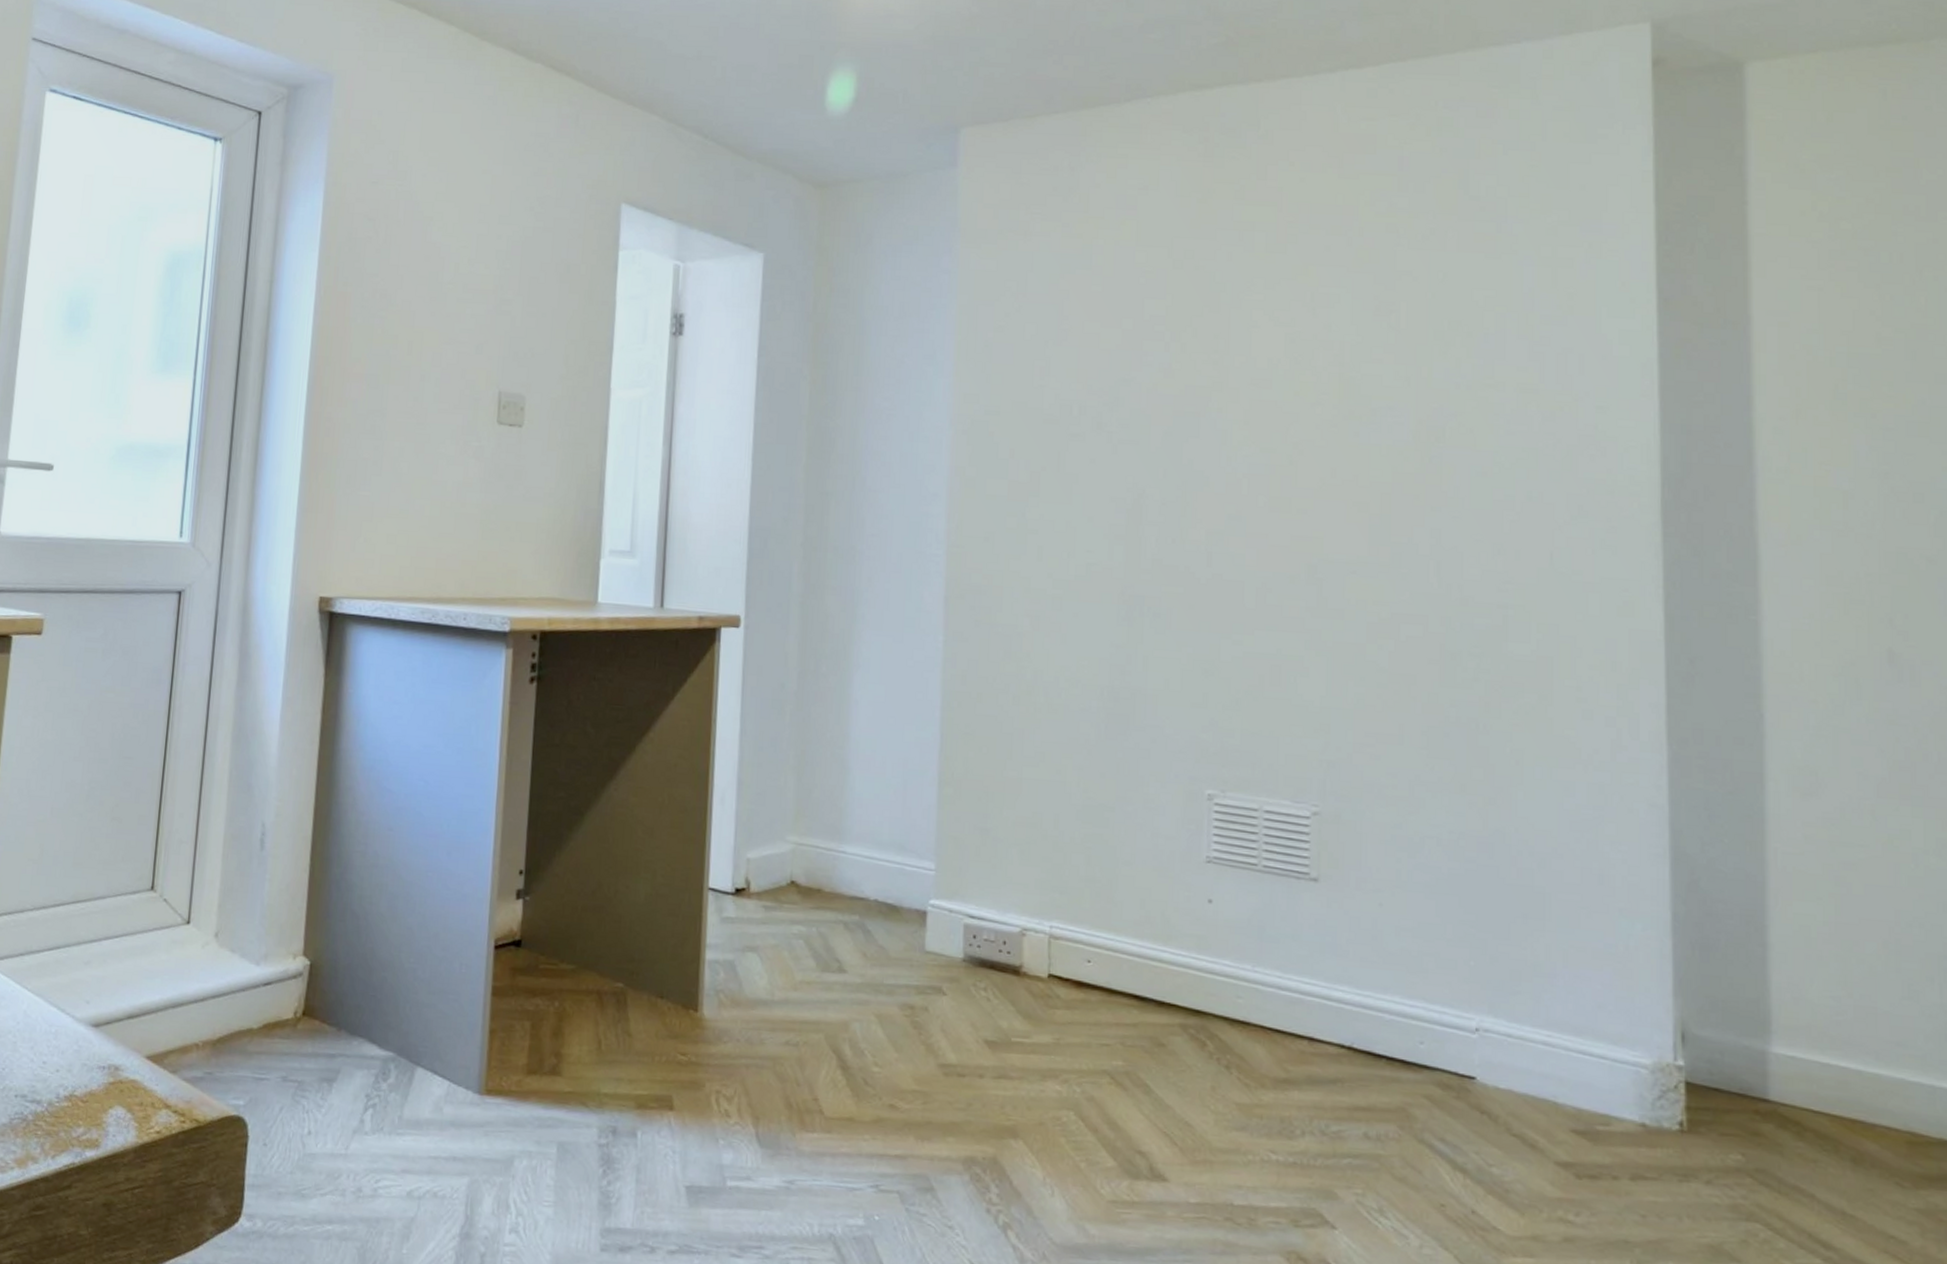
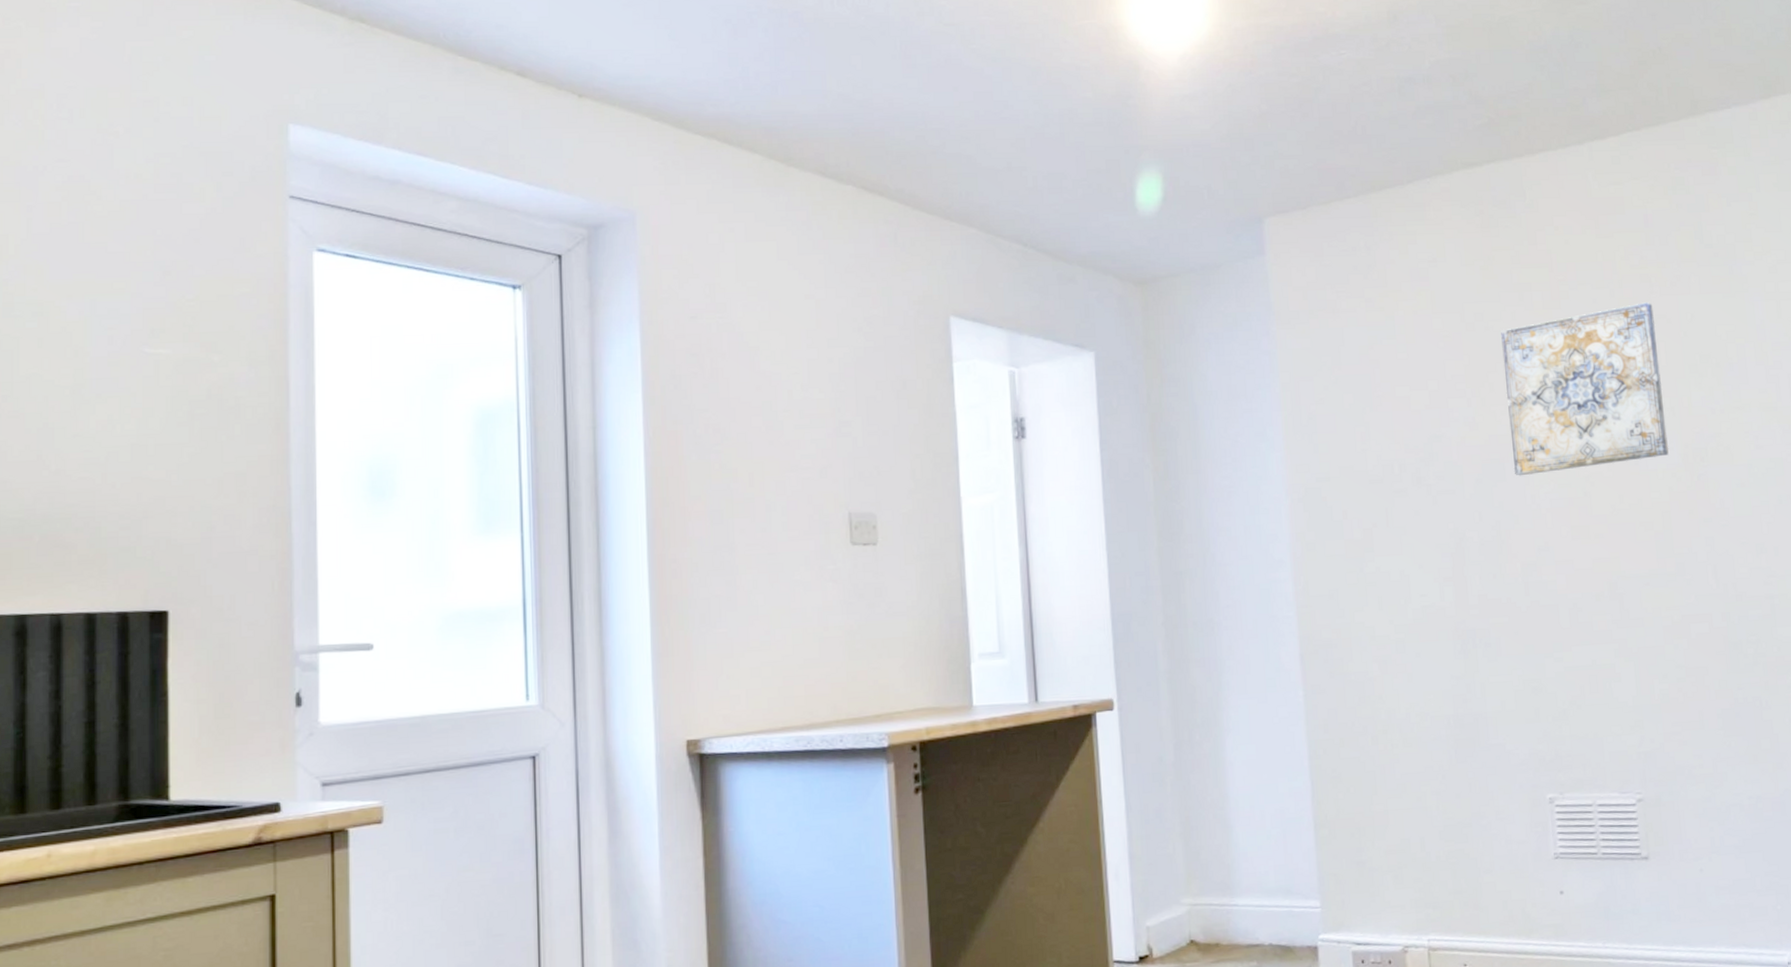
wall art: none [1209,255,1399,434] -> present [1501,302,1669,476]

